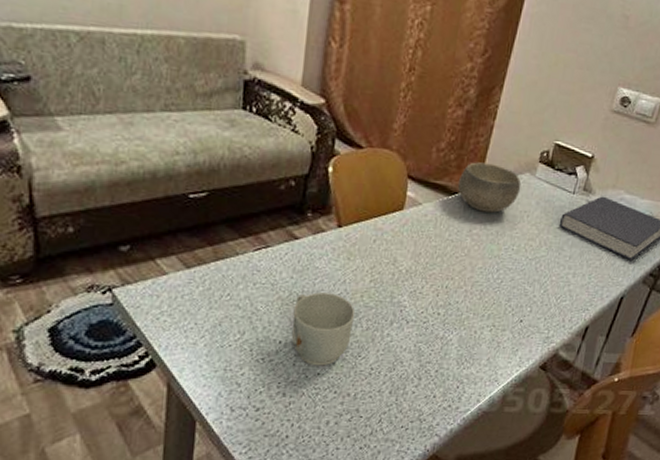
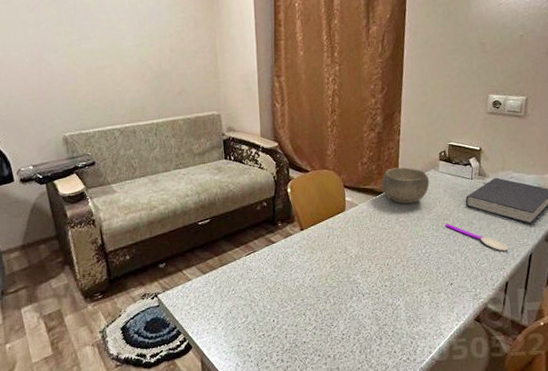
mug: present [291,292,356,366] -> none [279,280,324,336]
spoon: none [528,245,599,289] -> present [445,224,509,251]

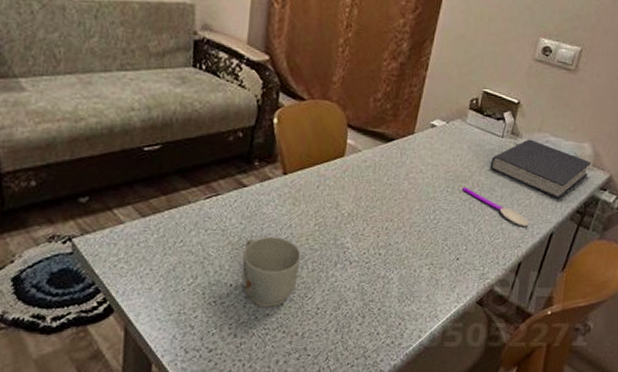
mug: none [279,280,324,336] -> present [241,237,302,307]
bowl: present [381,167,430,204] -> none [394,110,454,157]

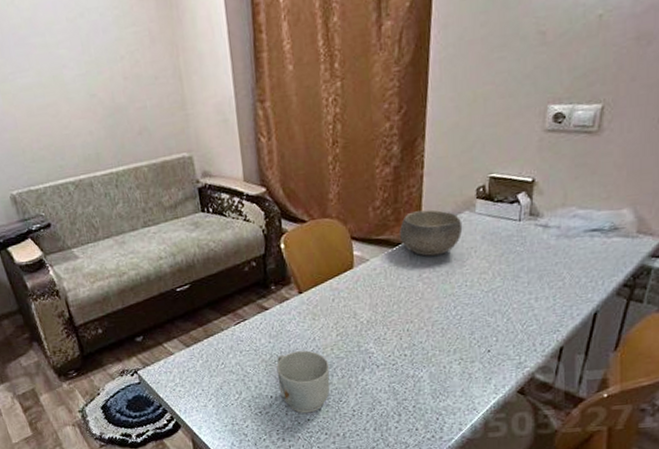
bowl: none [394,110,454,157] -> present [398,209,463,256]
spoon: present [462,187,529,227] -> none [482,278,566,310]
book: present [490,139,592,199] -> none [509,216,636,275]

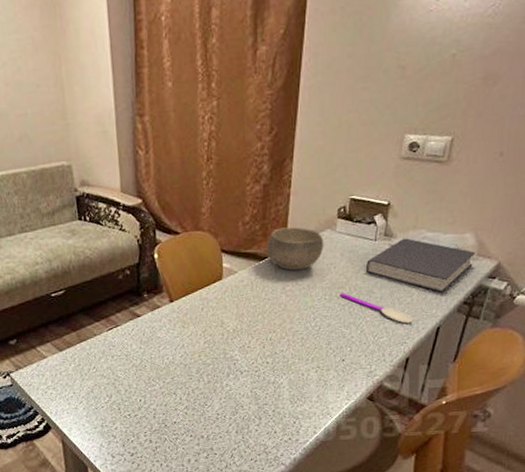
mug: present [276,350,330,414] -> none [146,356,197,416]
spoon: none [482,278,566,310] -> present [340,293,413,324]
book: none [509,216,636,275] -> present [365,238,476,293]

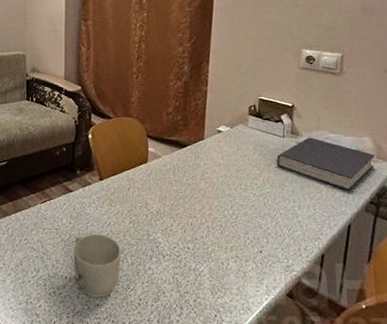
mug: none [146,356,197,416] -> present [74,234,121,298]
bowl: present [265,227,324,270] -> none [186,120,238,159]
spoon: present [340,293,413,324] -> none [254,184,325,219]

